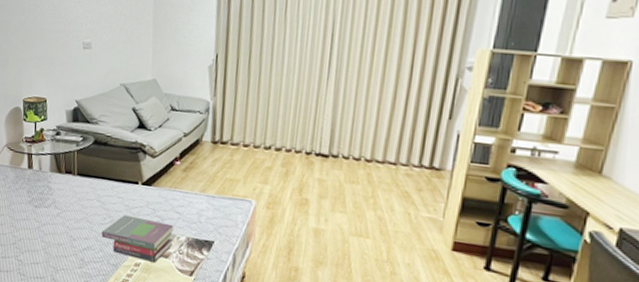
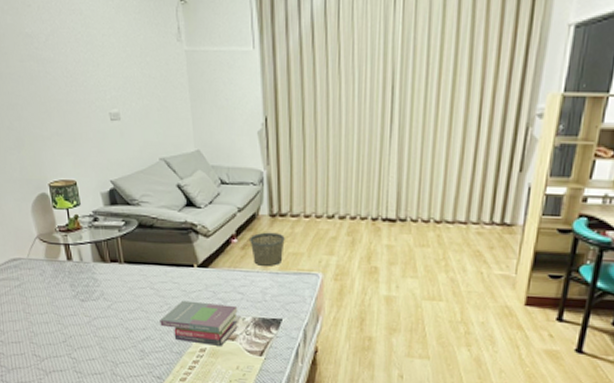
basket: none [191,157,224,190] -> present [250,232,285,266]

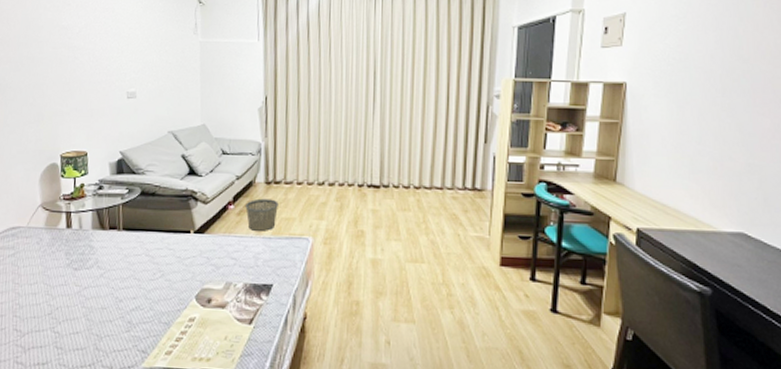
books: present [160,300,238,346] -> none [151,267,230,315]

